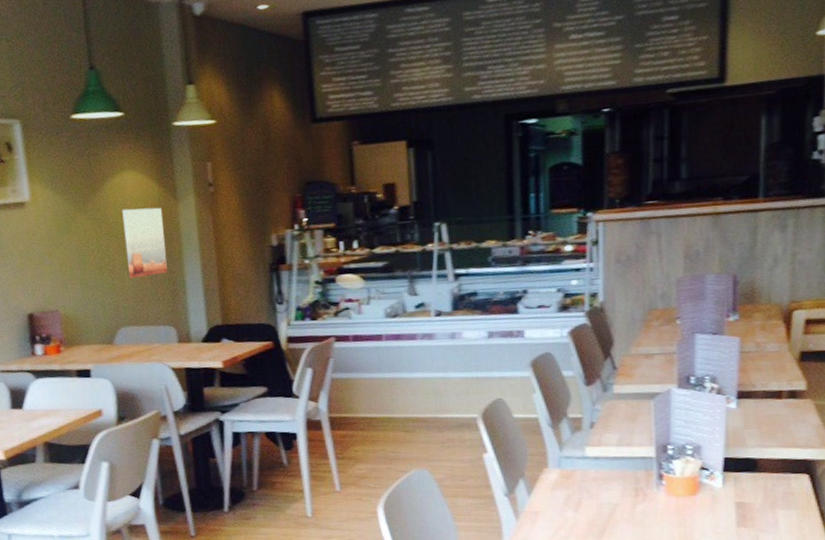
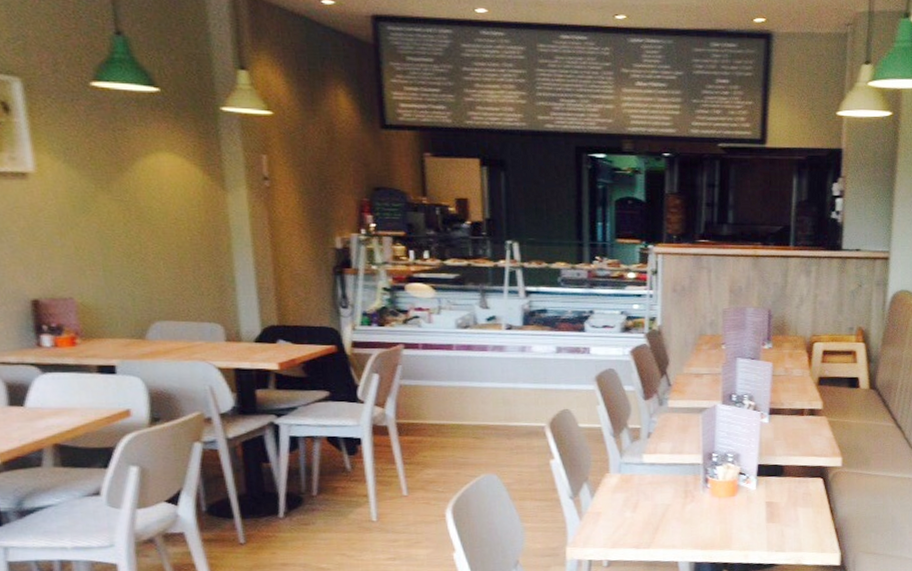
wall art: present [122,207,168,279] -> none [157,193,215,270]

